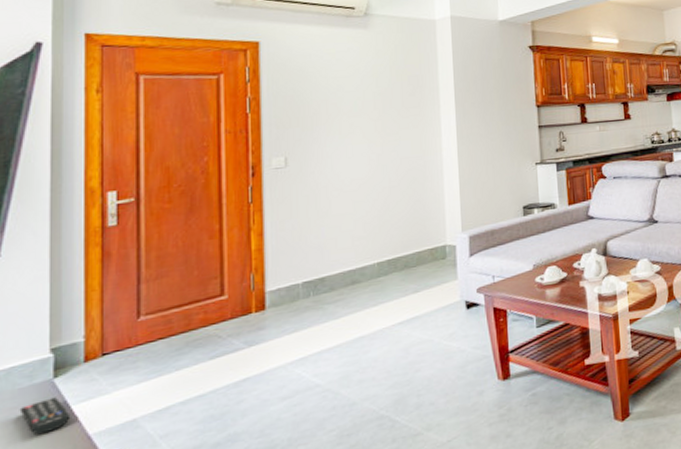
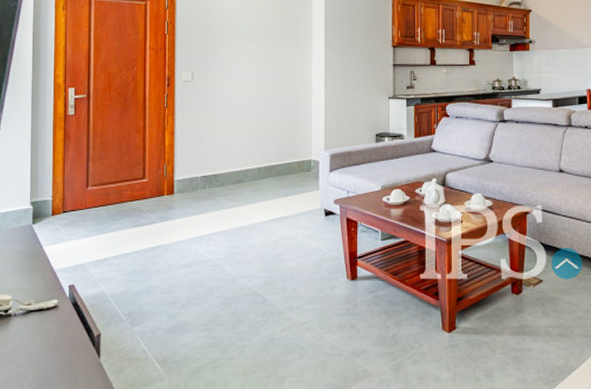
remote control: present [19,397,71,435] -> none [11,238,43,264]

